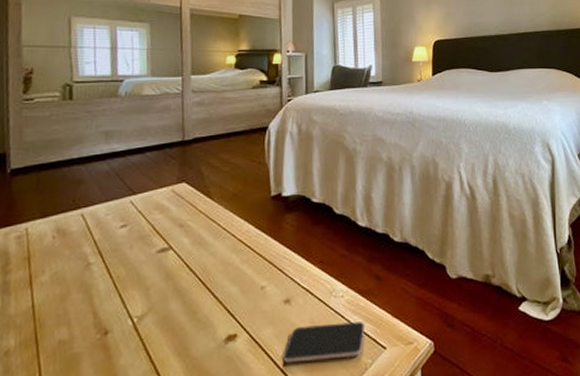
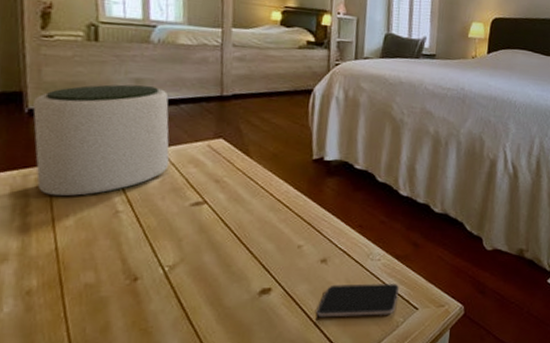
plant pot: none [14,138,137,251] -> present [32,84,170,196]

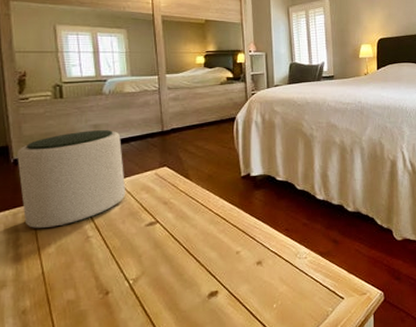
smartphone: present [316,284,399,318] -> none [257,278,325,313]

